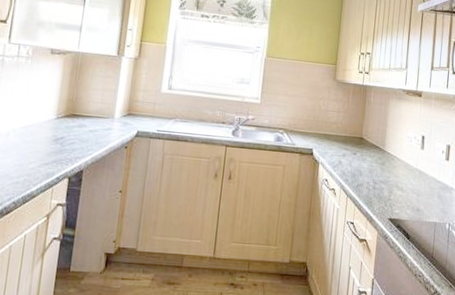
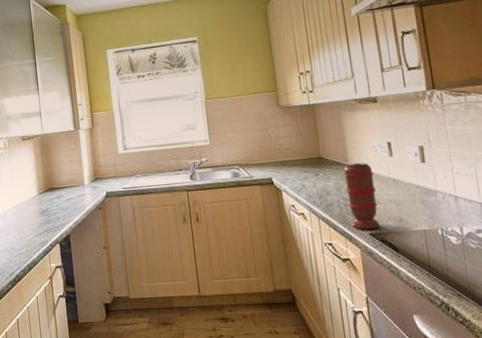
spice grinder: none [374,149,404,215] -> present [343,162,380,230]

